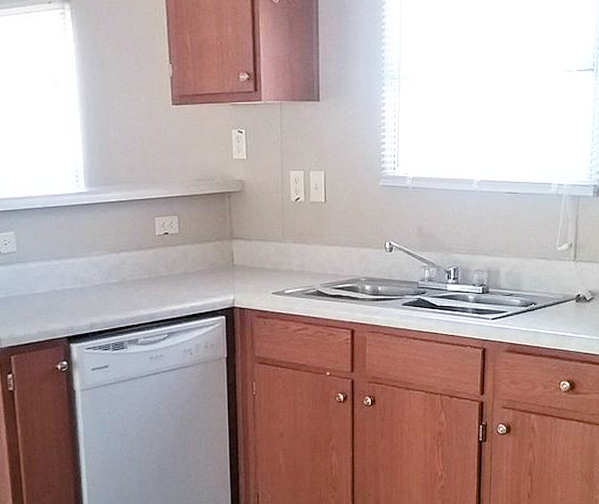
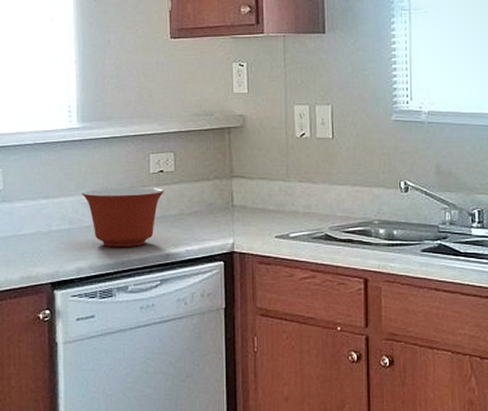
mixing bowl: none [92,248,170,304] -> present [82,187,164,247]

